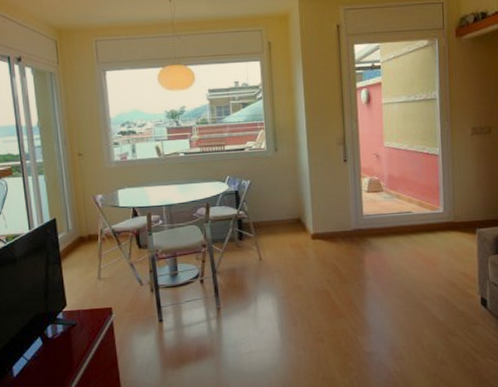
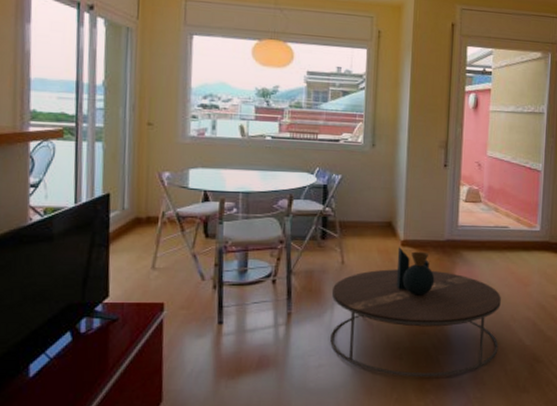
coffee table: none [253,240,414,357] -> present [330,247,501,378]

